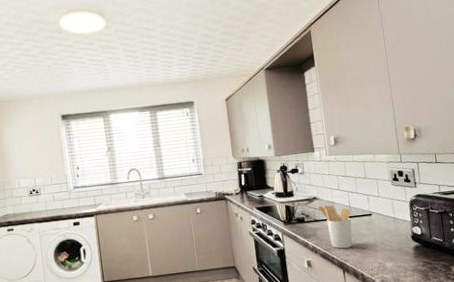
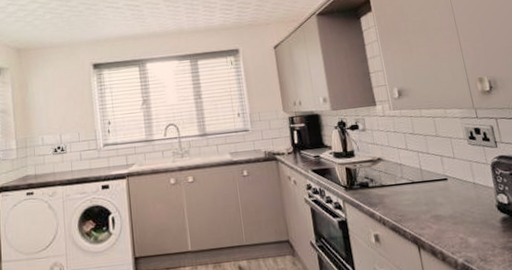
utensil holder: present [318,205,353,249] -> none [384,167,427,220]

